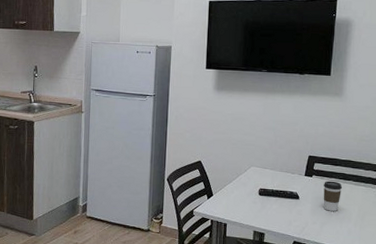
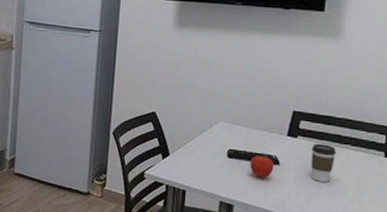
fruit: none [276,192,295,211] -> present [250,155,275,179]

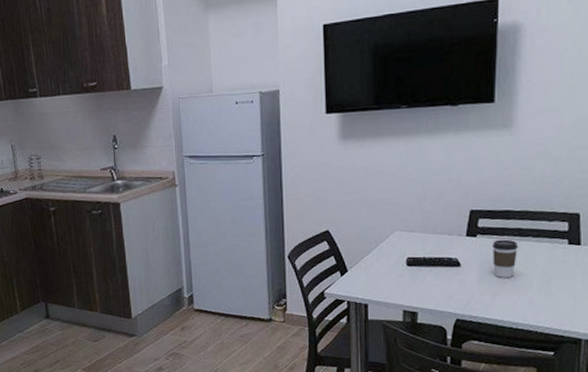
fruit: present [250,155,275,179] -> none [430,259,456,282]

